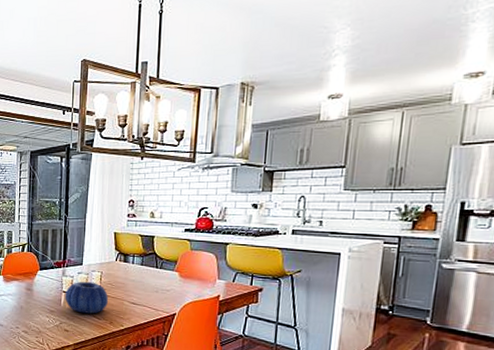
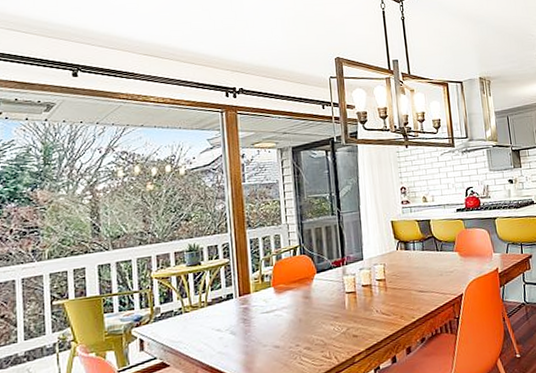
decorative bowl: present [65,281,108,314] -> none [348,276,395,313]

